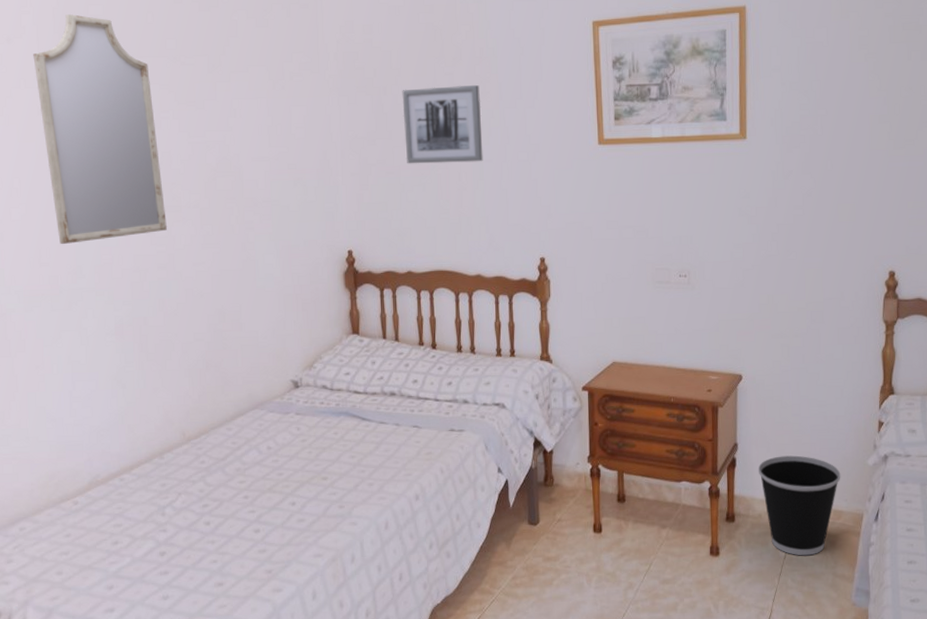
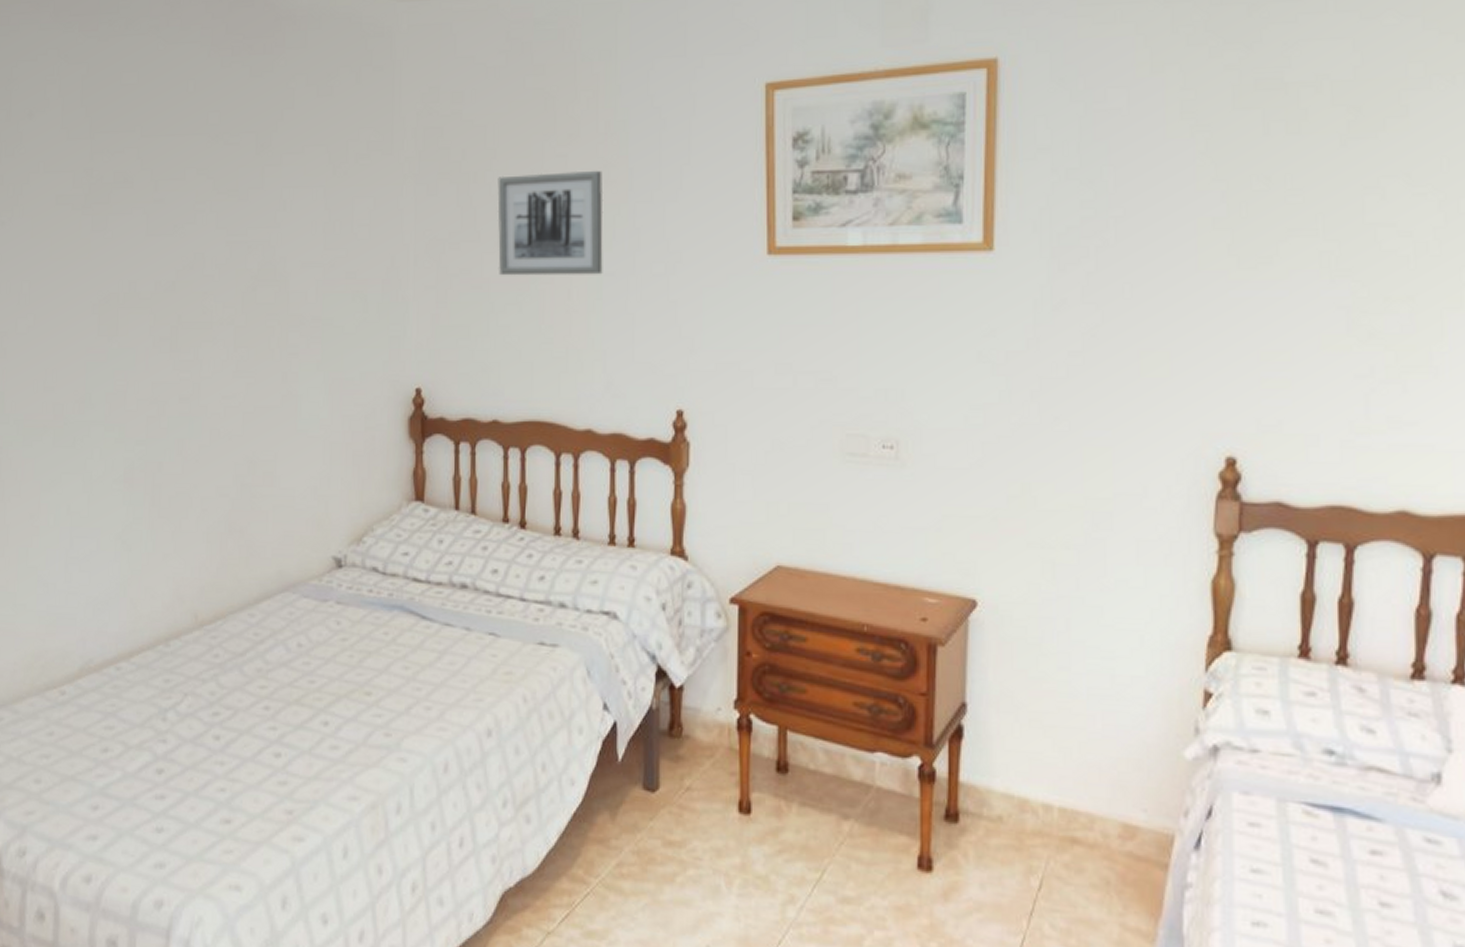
home mirror: present [33,14,167,244] -> none [56,83,194,365]
wastebasket: present [758,455,841,556] -> none [998,729,1138,891]

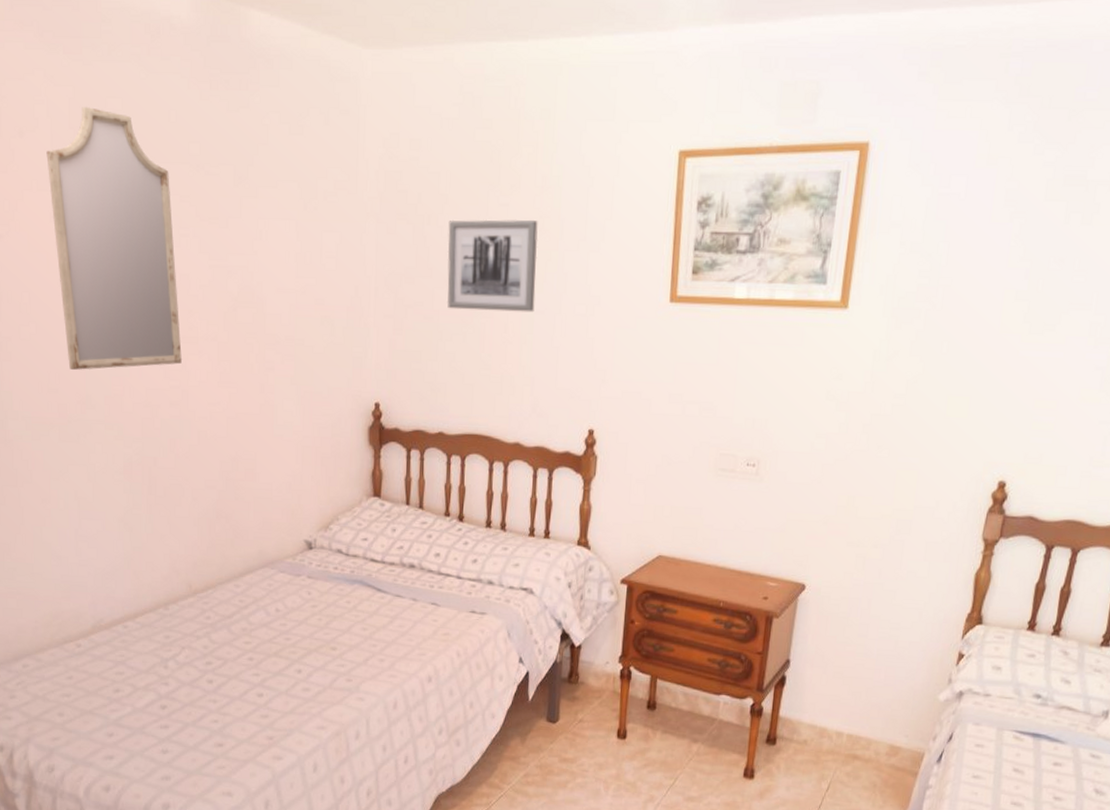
home mirror: none [56,83,194,365] -> present [46,107,182,370]

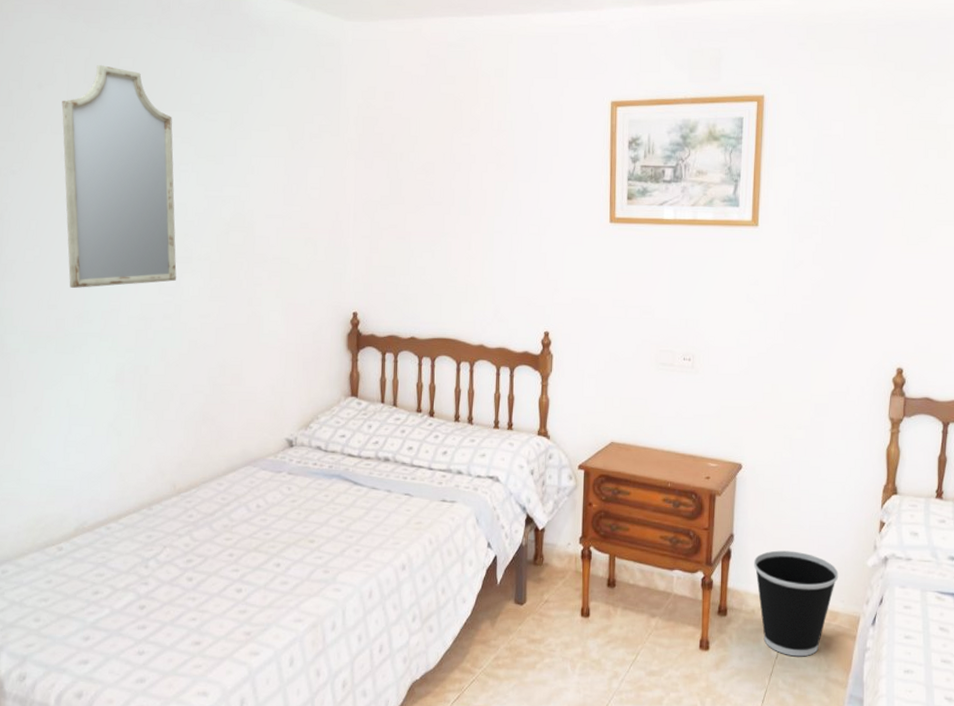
wall art: present [446,219,538,313] -> none [417,156,496,233]
wastebasket: none [809,679,905,791] -> present [753,550,839,657]

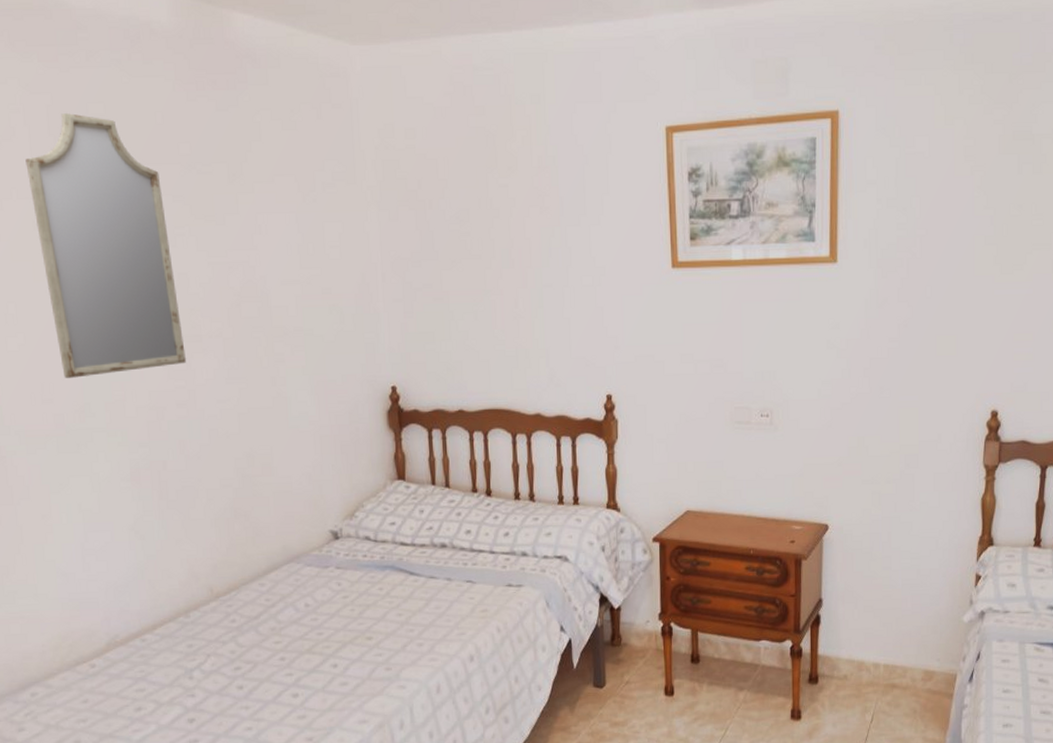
wastebasket: present [753,550,839,657] -> none [844,612,934,720]

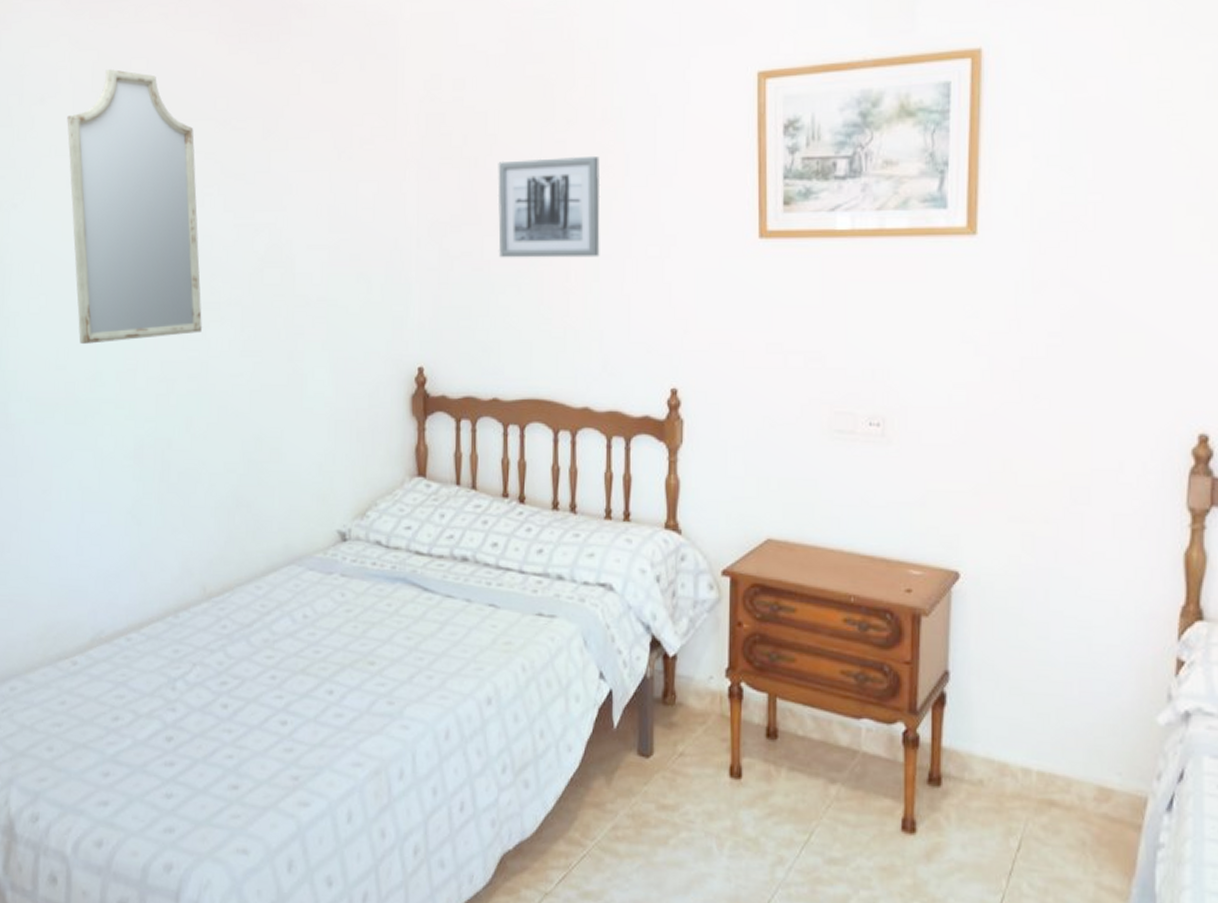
wall art: none [450,198,543,289] -> present [497,155,601,258]

